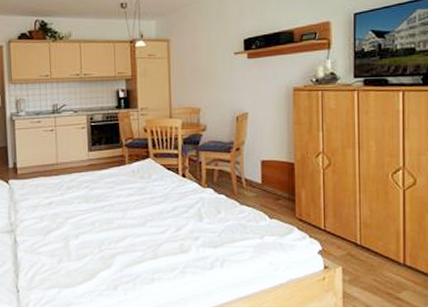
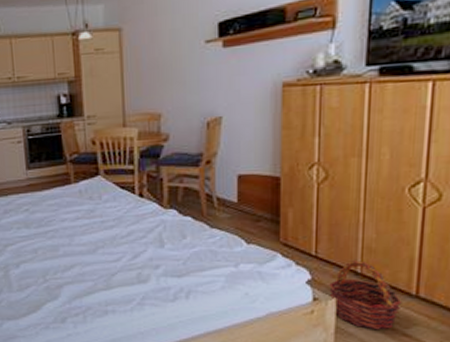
basket: none [336,234,394,295] -> present [329,260,402,330]

